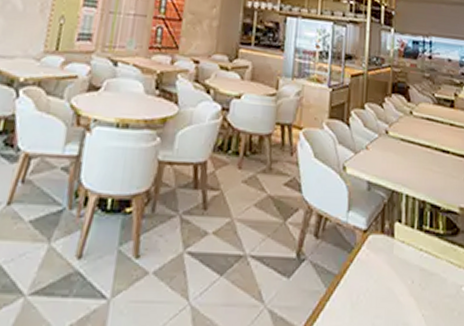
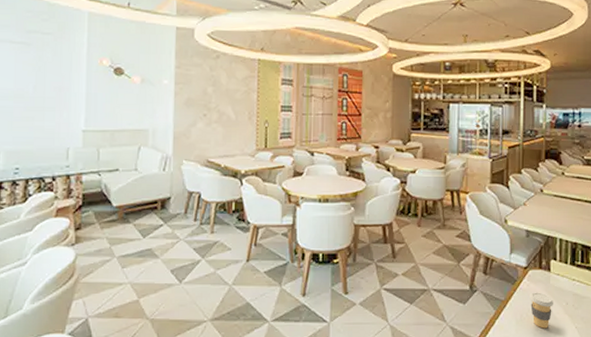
coffee cup: none [368,265,397,316] -> present [529,292,553,329]

